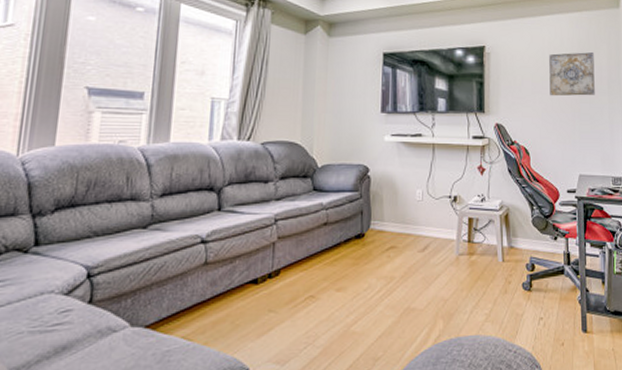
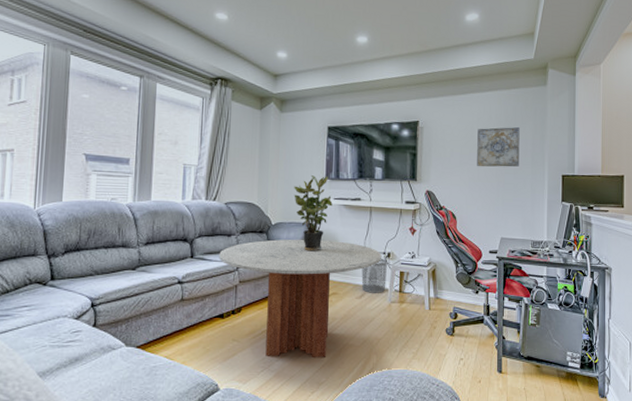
coffee table: none [253,183,447,329] -> present [219,239,381,357]
potted plant: none [344,109,390,198] -> present [294,175,333,252]
waste bin: none [424,204,453,245] -> present [361,259,387,293]

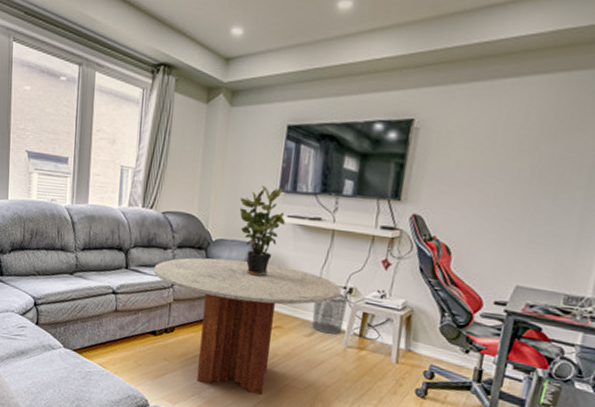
wall art: present [477,126,520,167] -> none [494,129,577,189]

